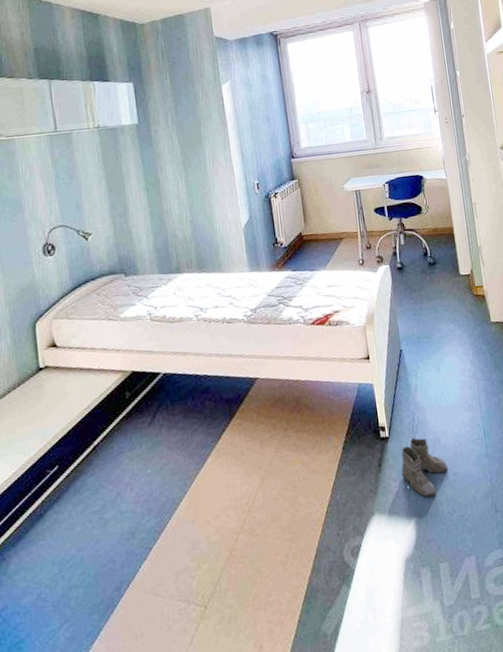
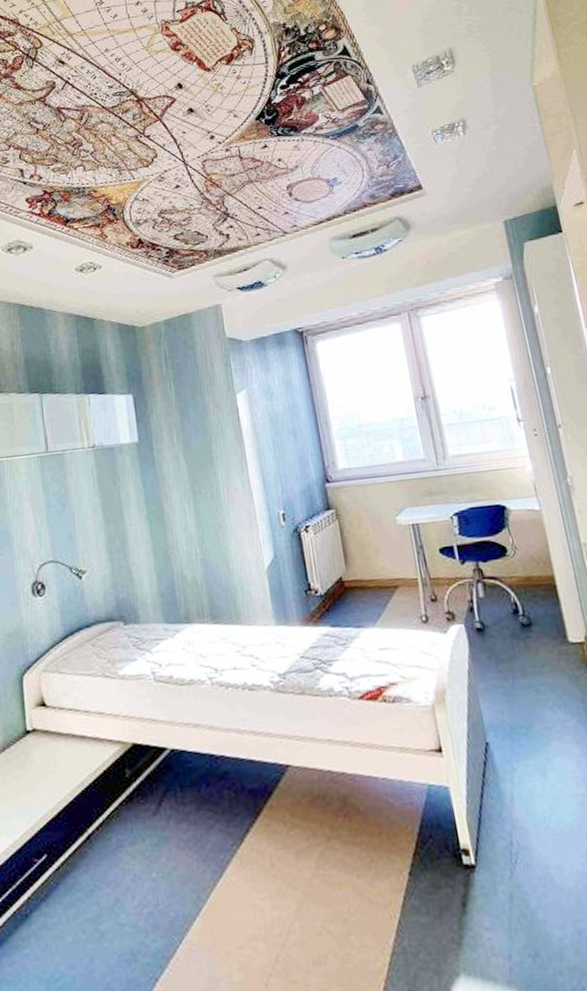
boots: present [401,437,449,498] -> none [495,869,569,962]

